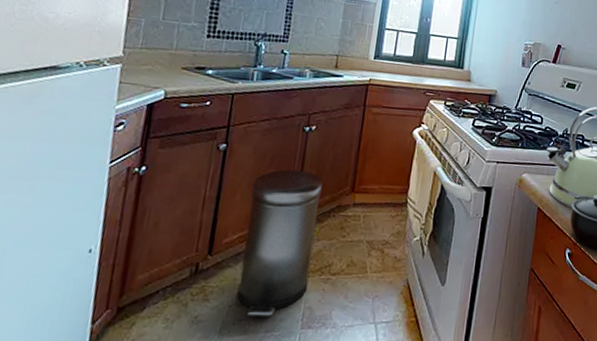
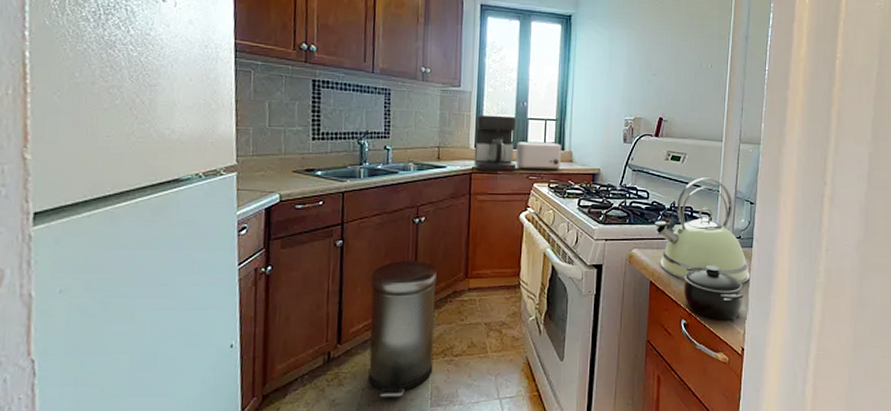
coffee maker: none [371,26,418,86] -> present [474,114,517,171]
toaster: none [414,57,461,89] -> present [516,142,561,171]

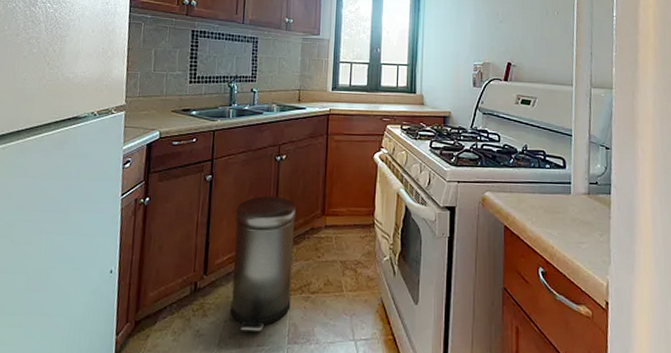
coffee maker: present [474,114,517,171] -> none [331,60,371,113]
toaster: present [516,142,561,171] -> none [370,85,413,113]
kettle: present [654,177,750,284] -> none [507,121,610,232]
saucepan: present [683,265,744,320] -> none [539,211,605,271]

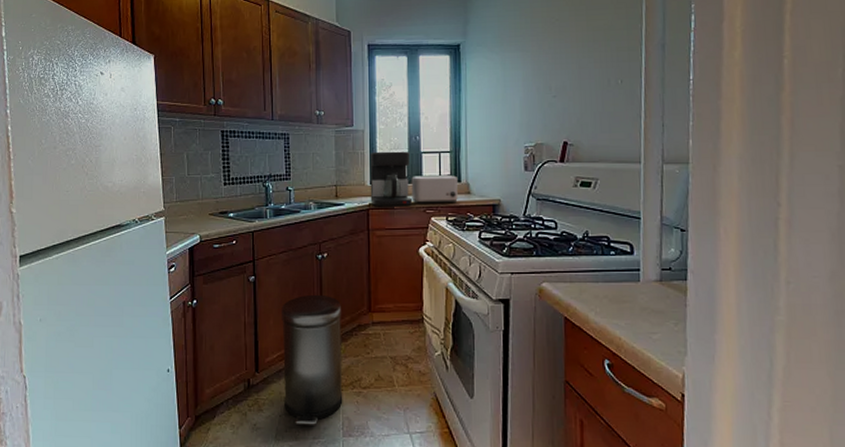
coffee maker: none [331,60,371,113] -> present [370,151,413,207]
toaster: none [370,85,413,113] -> present [411,175,458,204]

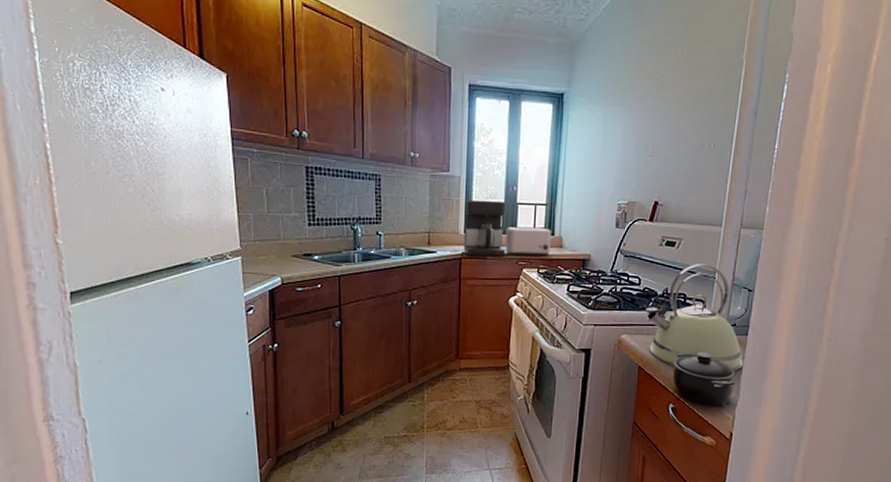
pedal bin: present [280,294,343,425] -> none [367,340,429,464]
kettle: none [565,204,686,321] -> present [645,264,743,371]
saucepan: none [603,300,680,362] -> present [672,352,736,406]

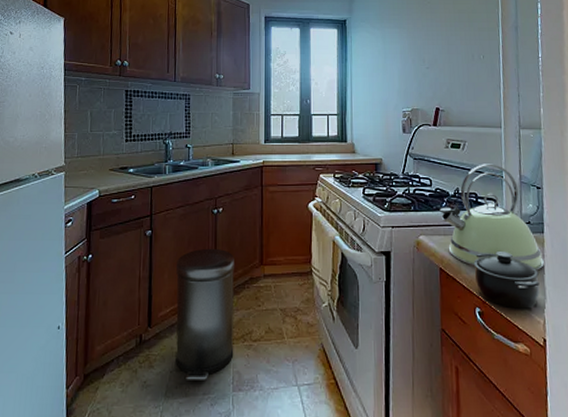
pedal bin: none [367,340,429,464] -> present [175,248,234,380]
coffee maker: present [463,199,506,256] -> none [264,113,303,164]
toaster: present [505,227,551,257] -> none [302,136,344,162]

